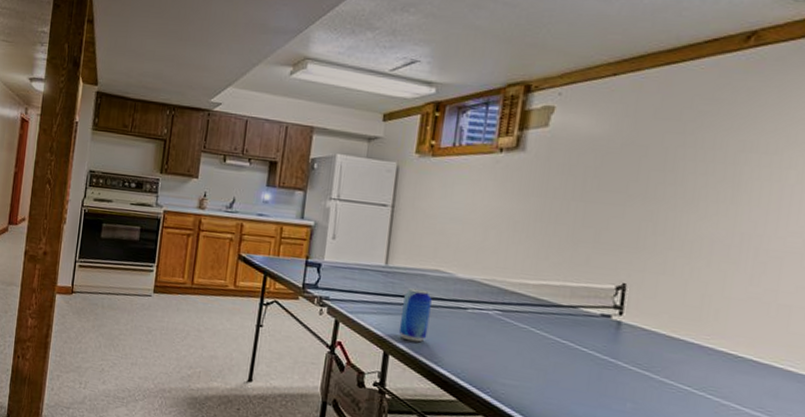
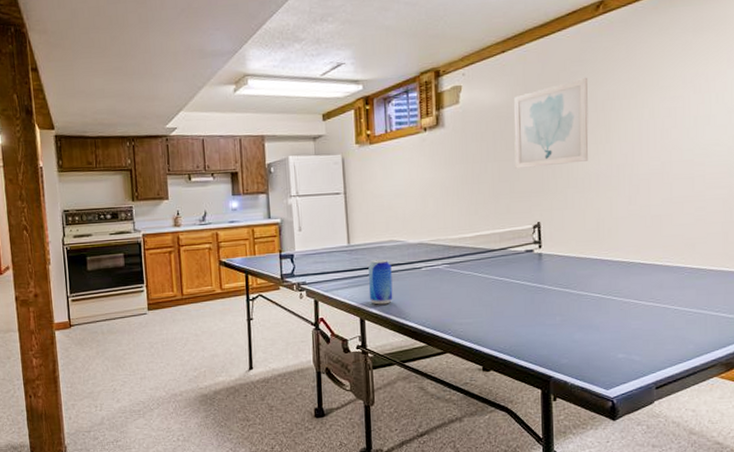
wall art: none [606,119,719,222] -> present [514,77,589,170]

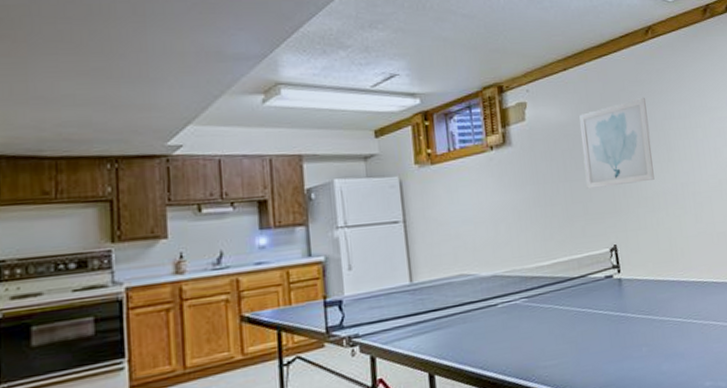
beer can: present [368,259,393,305] -> none [436,297,467,355]

